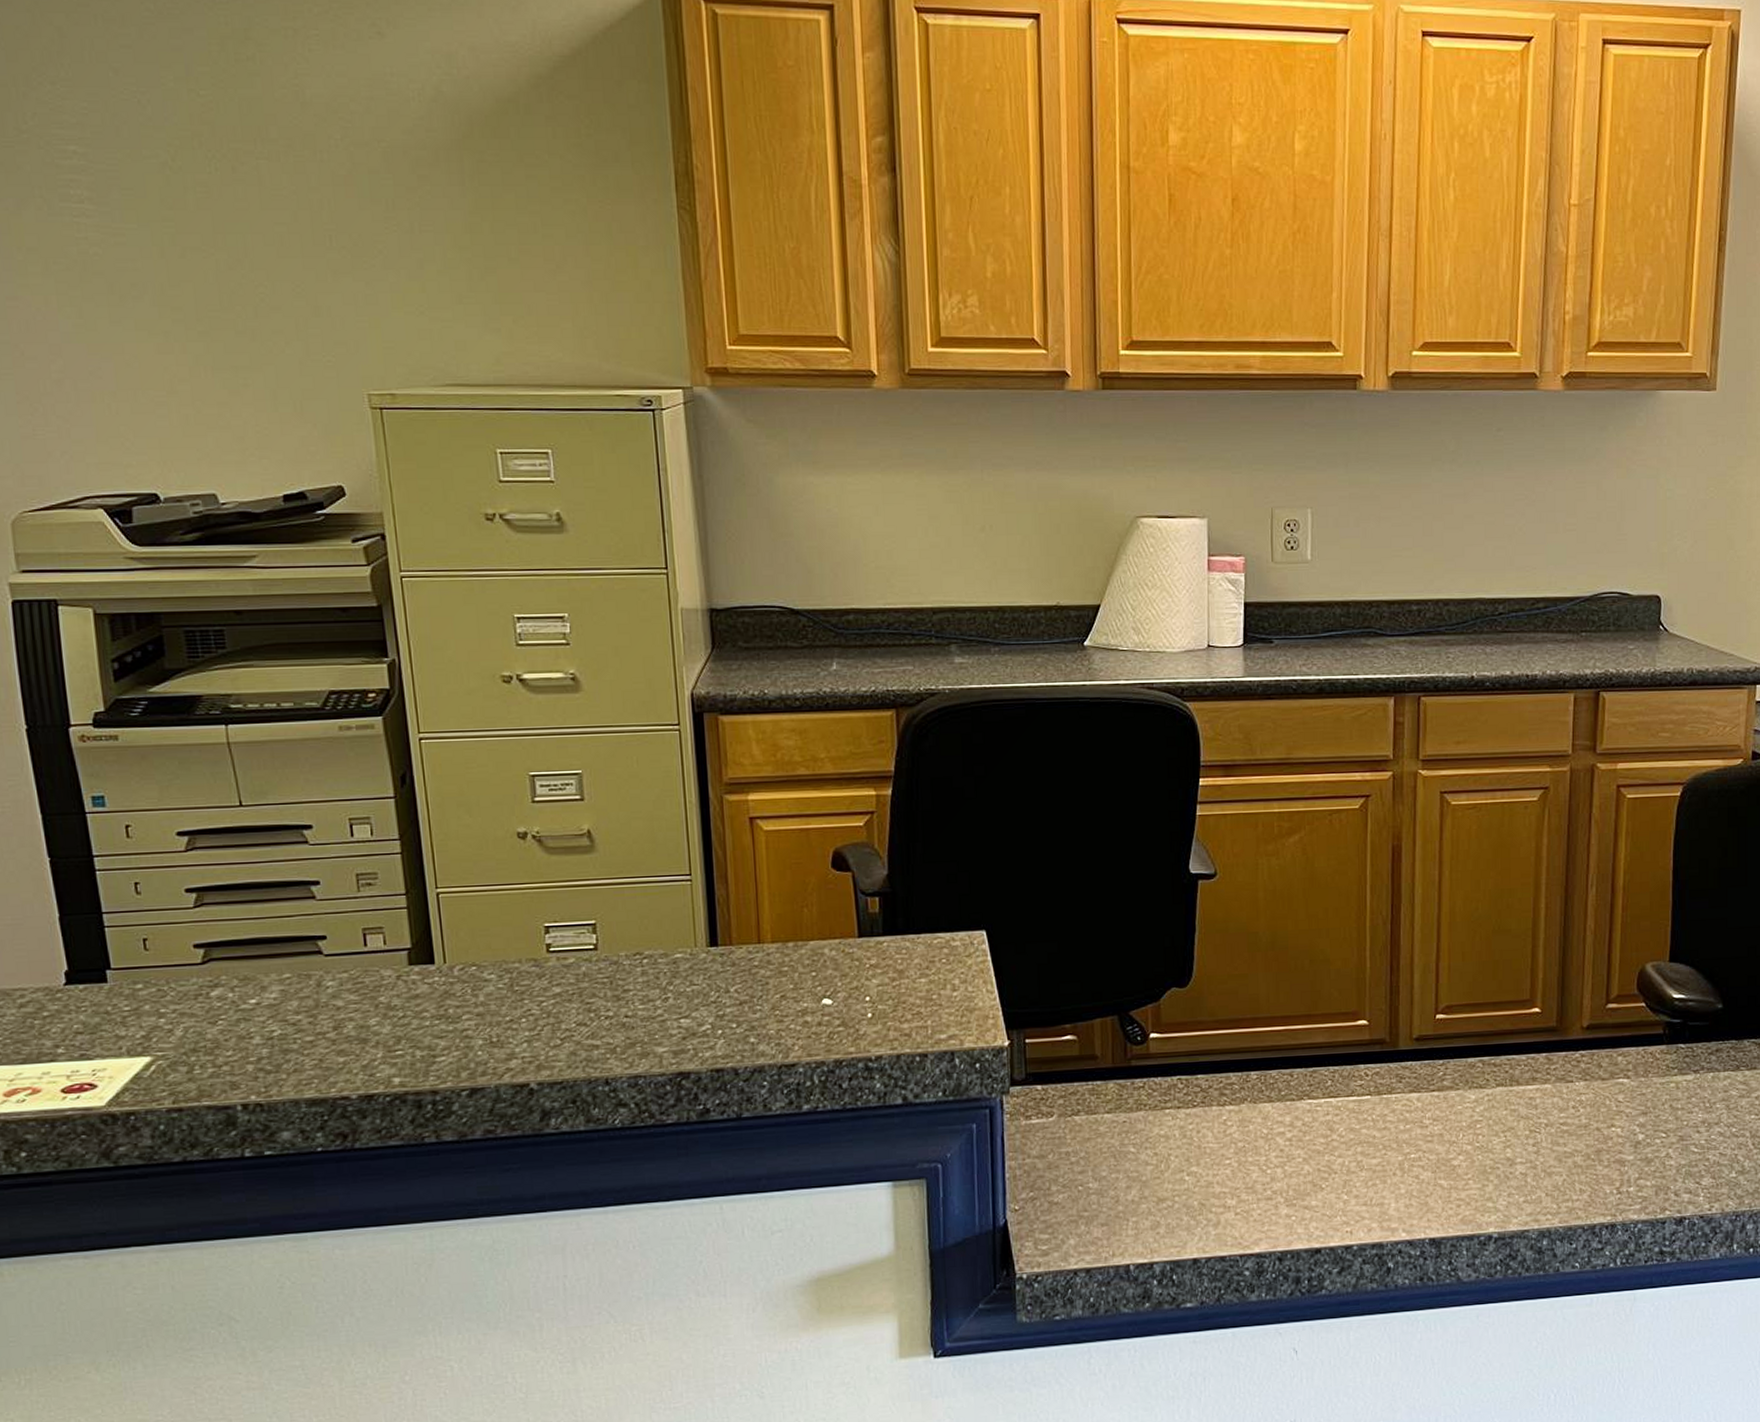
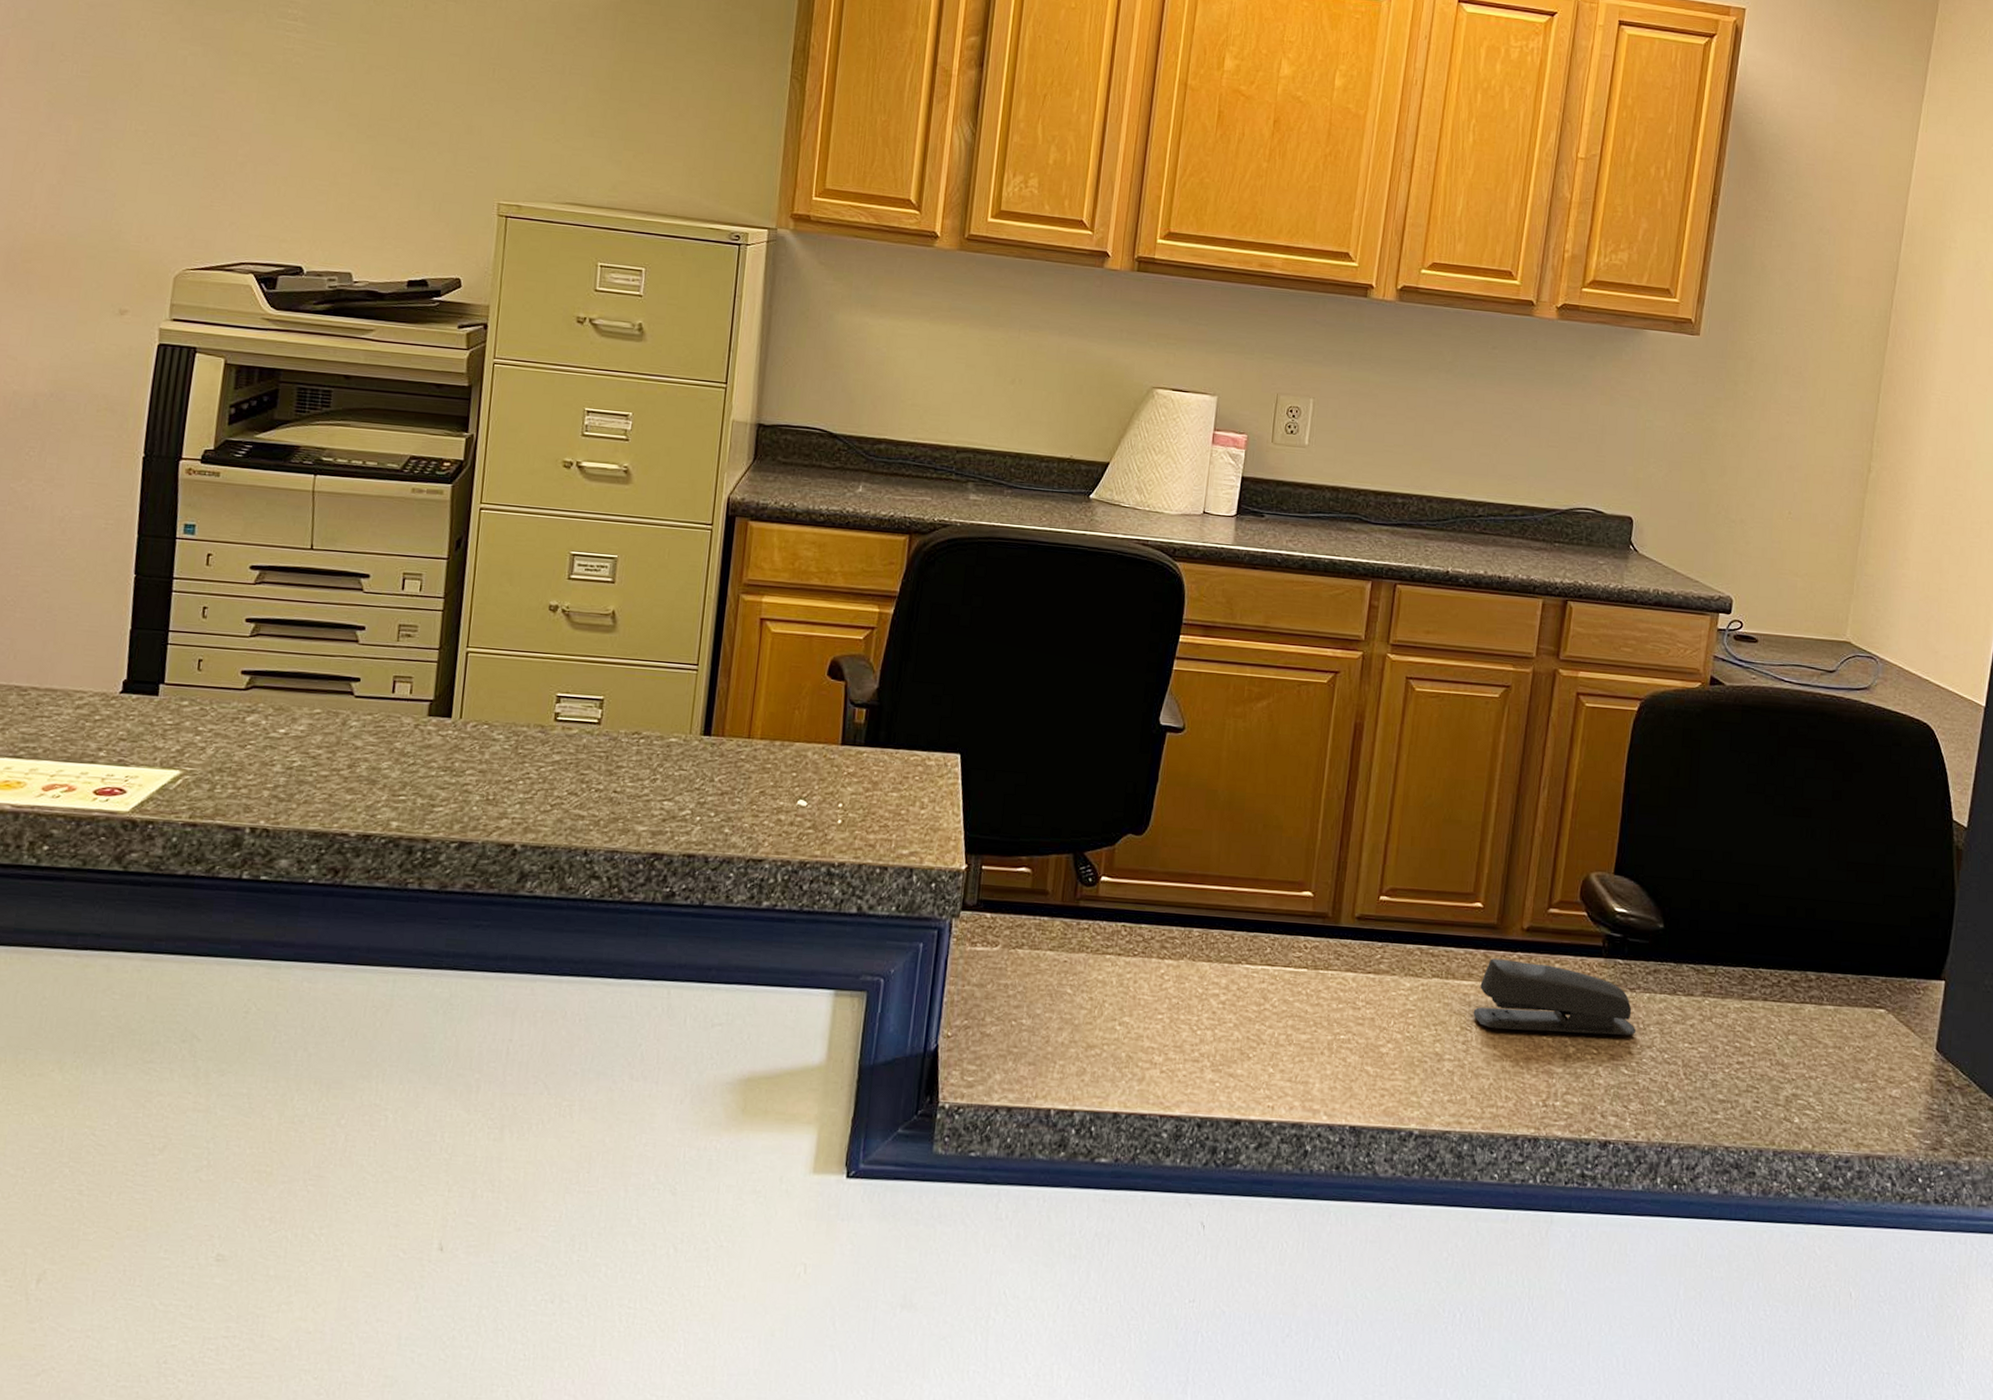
stapler: none [1540,1059,1703,1128] -> present [1473,958,1637,1036]

